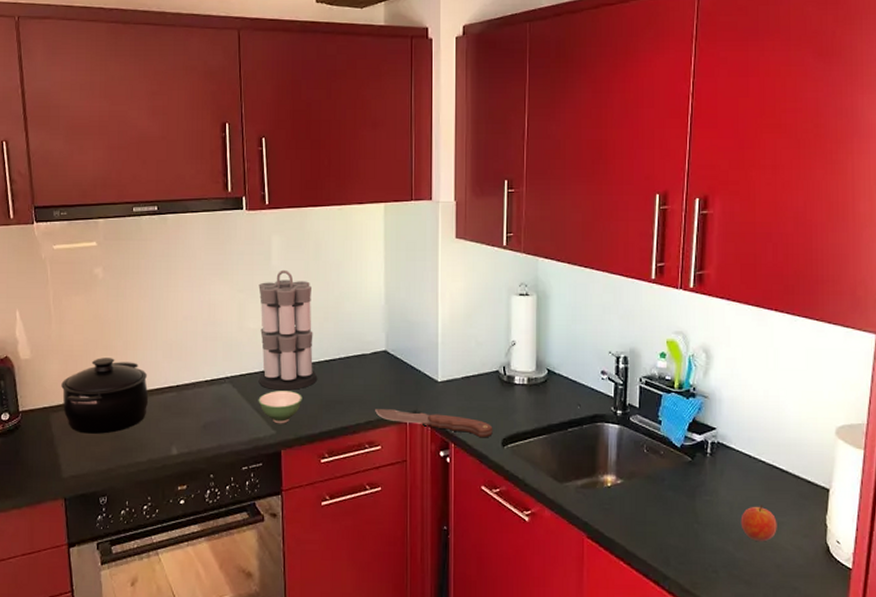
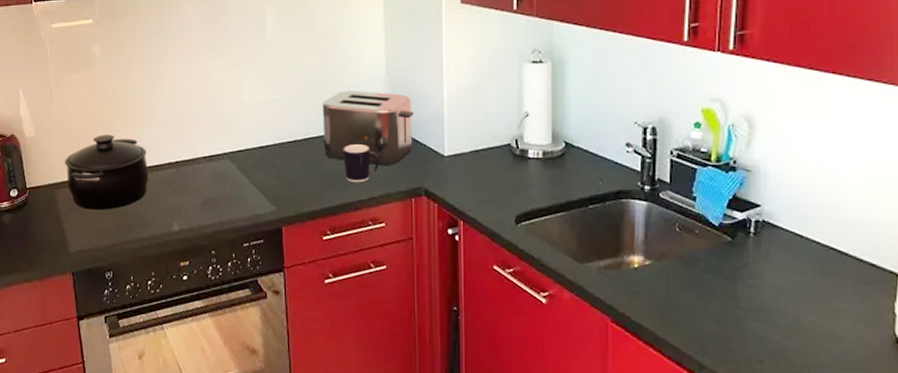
spice rack: present [258,269,317,391] -> none [254,42,316,167]
bowl: present [258,391,302,424] -> none [257,166,302,201]
toaster: none [323,317,410,391] -> present [322,90,414,166]
mug: none [342,369,377,407] -> present [343,143,379,183]
knife: present [375,409,493,438] -> none [378,185,505,215]
fruit: present [740,505,777,542] -> none [790,290,835,331]

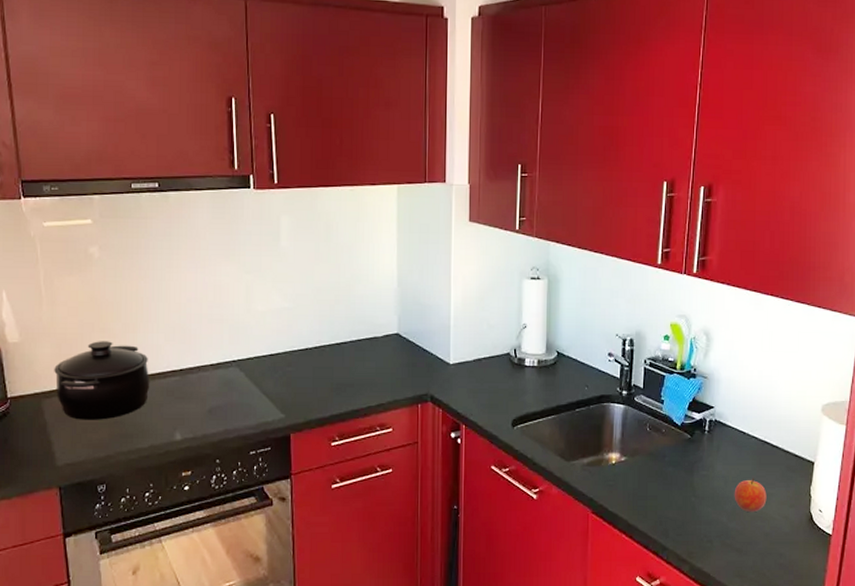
toaster: present [322,90,414,166] -> none [334,300,423,374]
mug: present [343,143,379,183] -> none [353,351,388,390]
fruit: none [790,290,835,331] -> present [734,478,767,513]

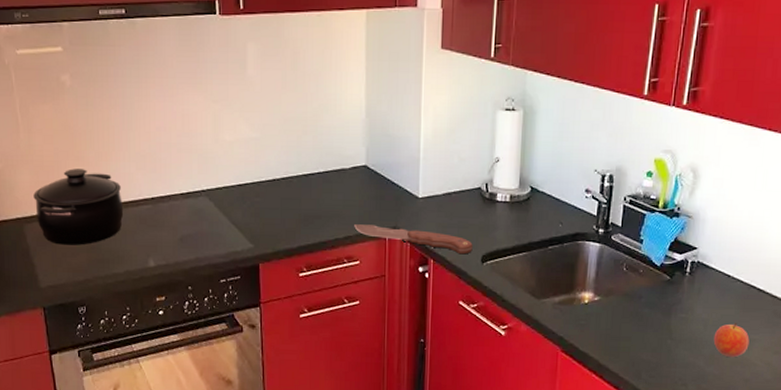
knife: none [387,392,503,419] -> present [354,224,473,255]

